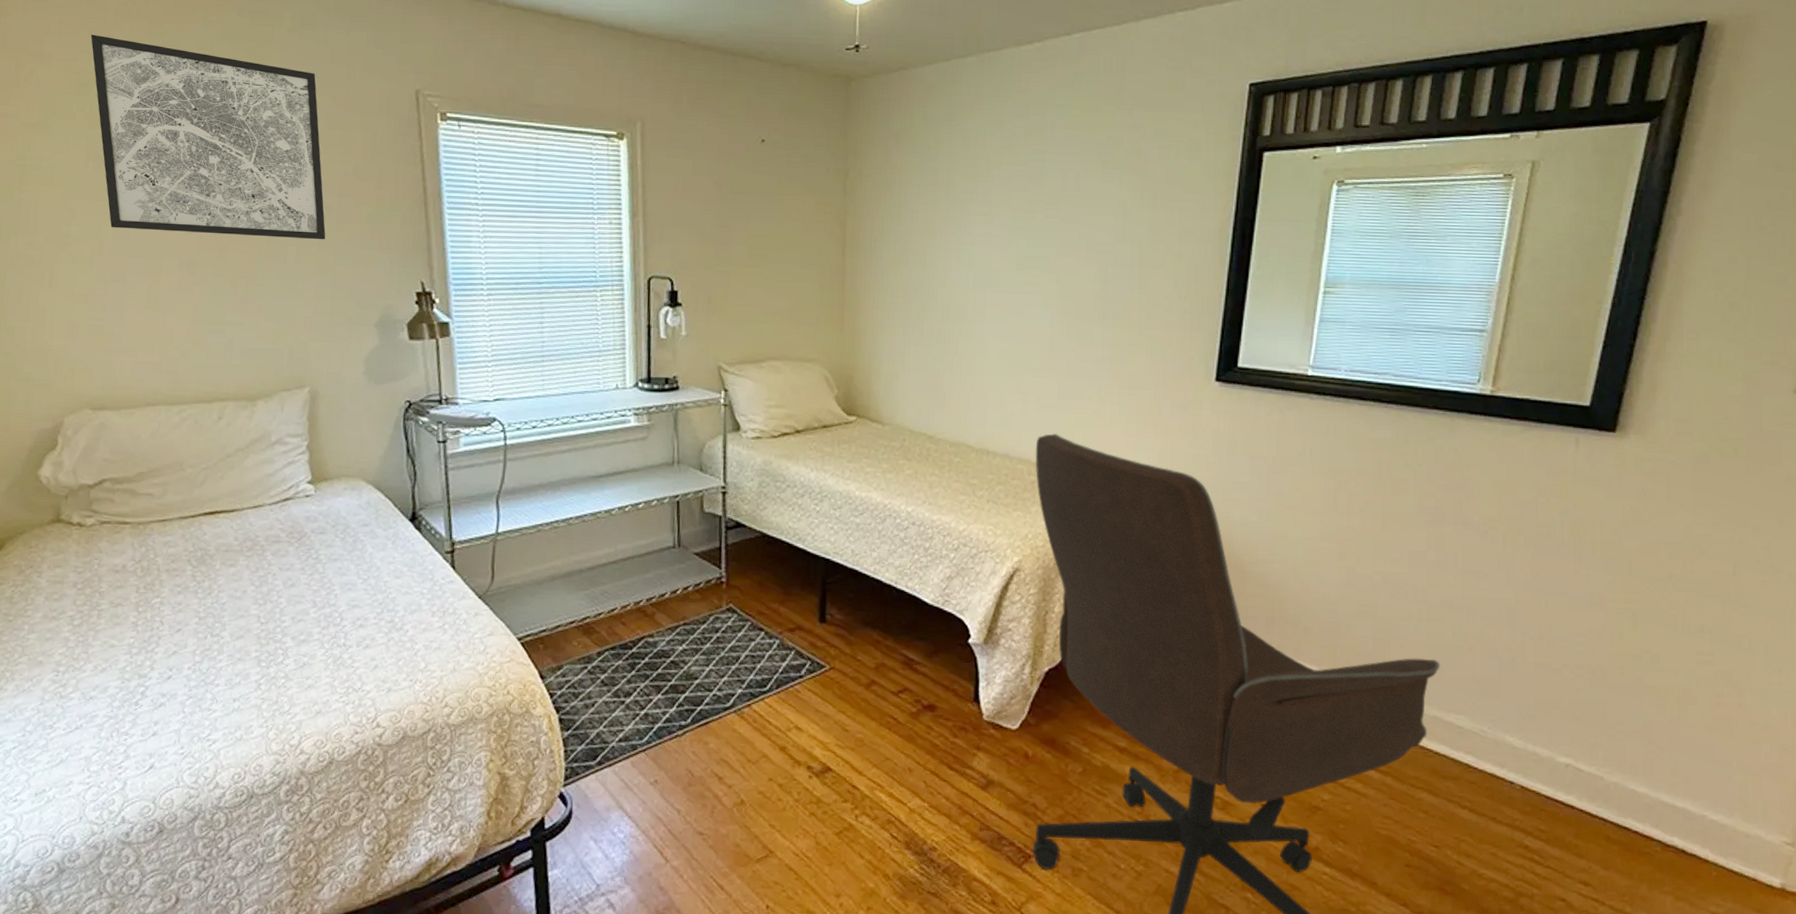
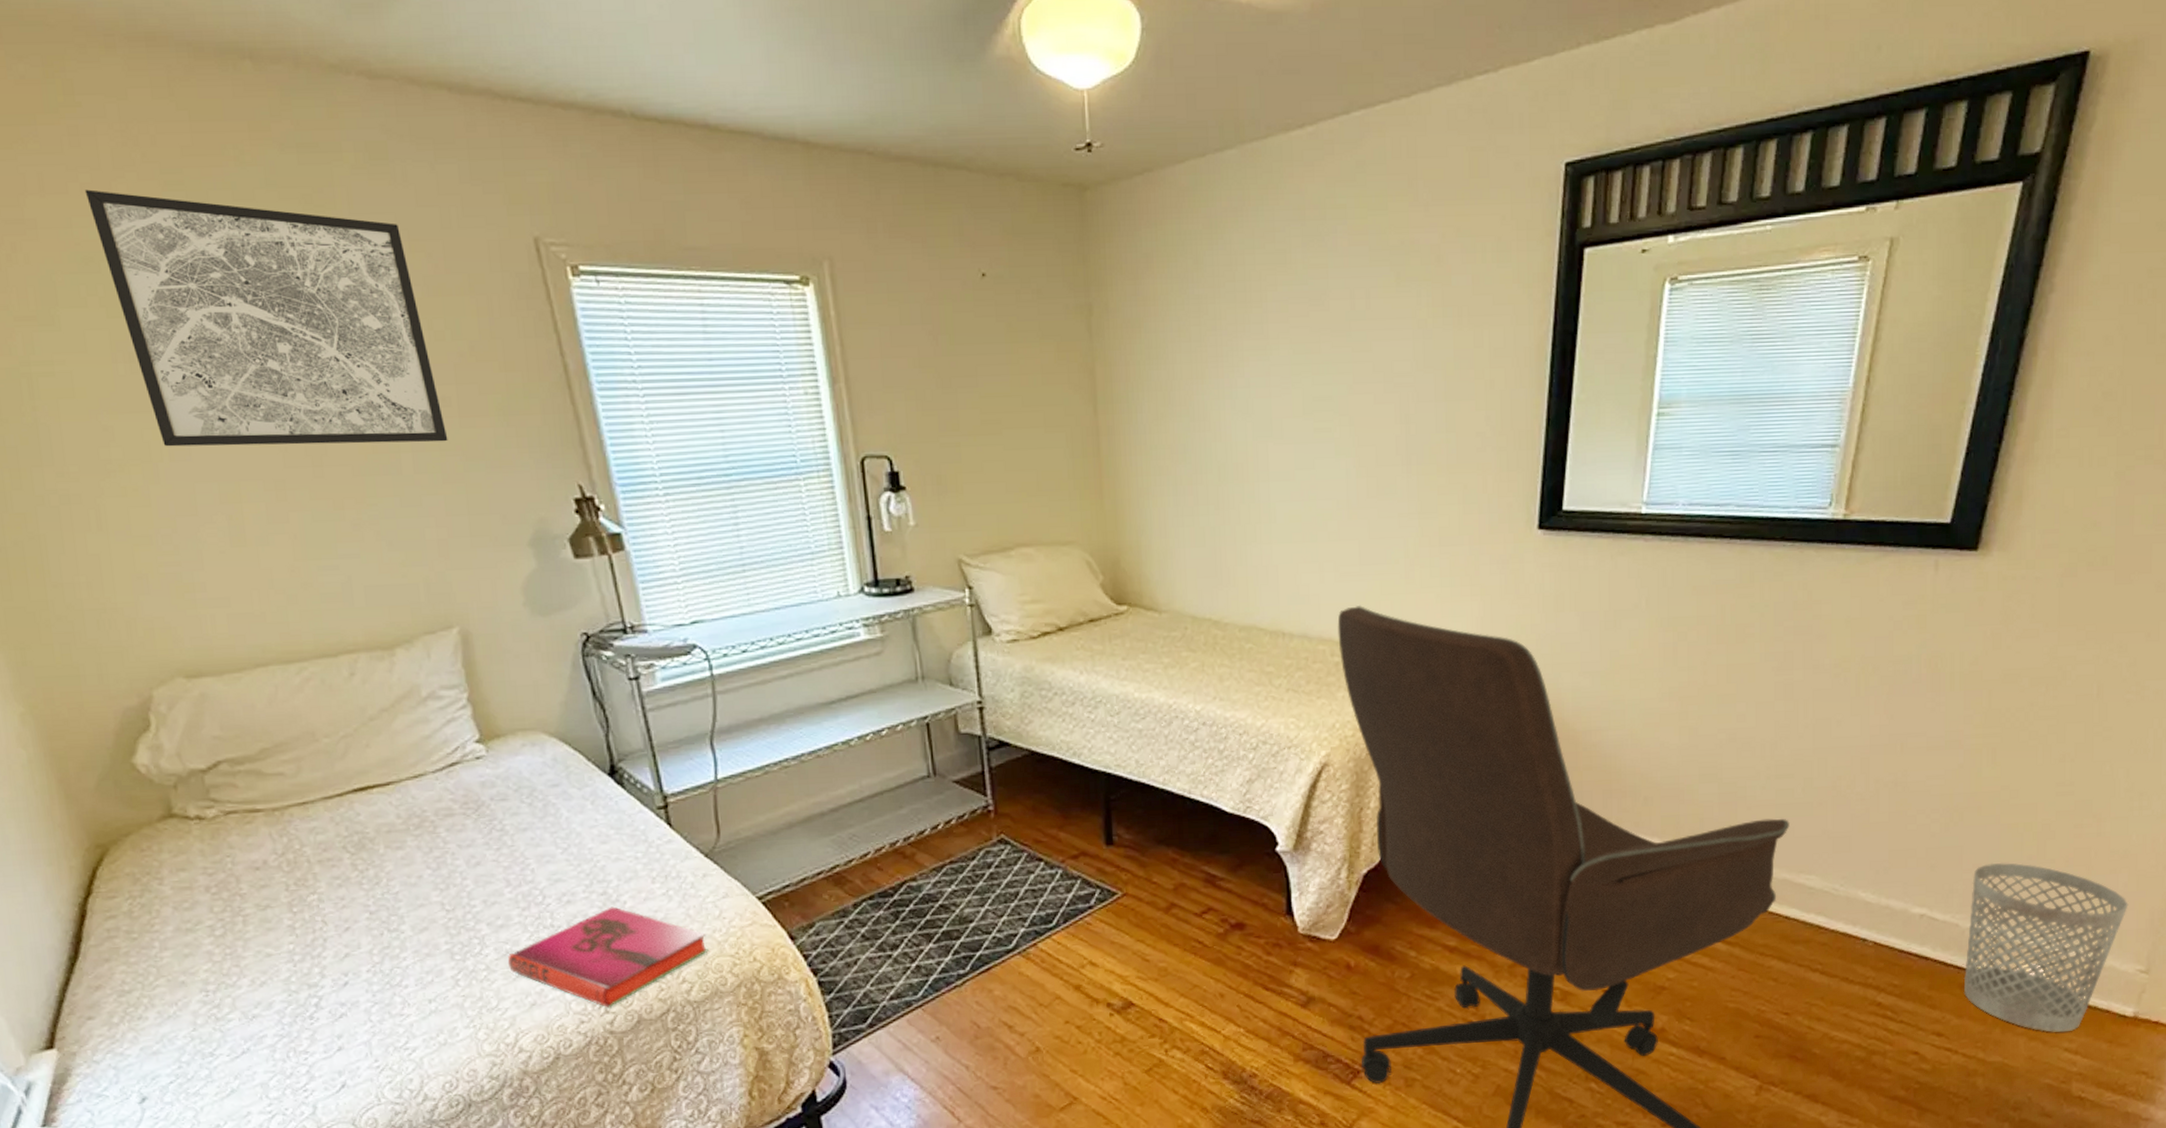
hardback book: none [303,633,471,723] -> present [507,906,709,1008]
wastebasket: none [1609,721,1772,896] -> present [1963,862,2129,1033]

